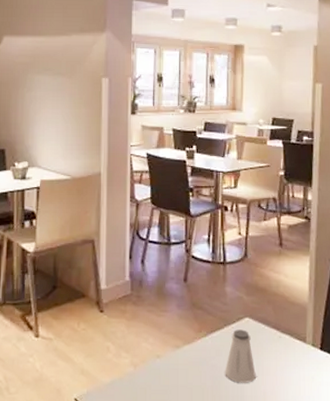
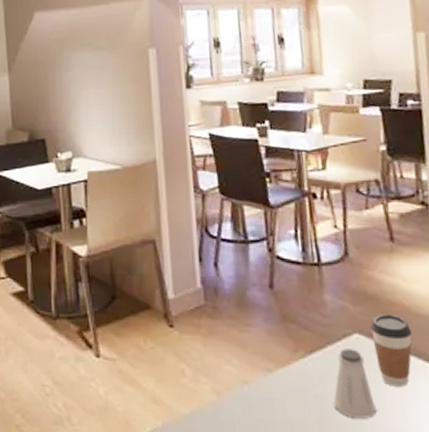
coffee cup: none [258,303,288,358] -> present [371,314,412,387]

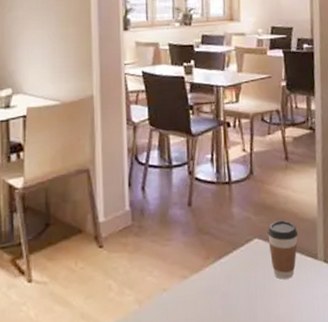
saltshaker: present [333,349,376,419] -> none [236,251,268,310]

